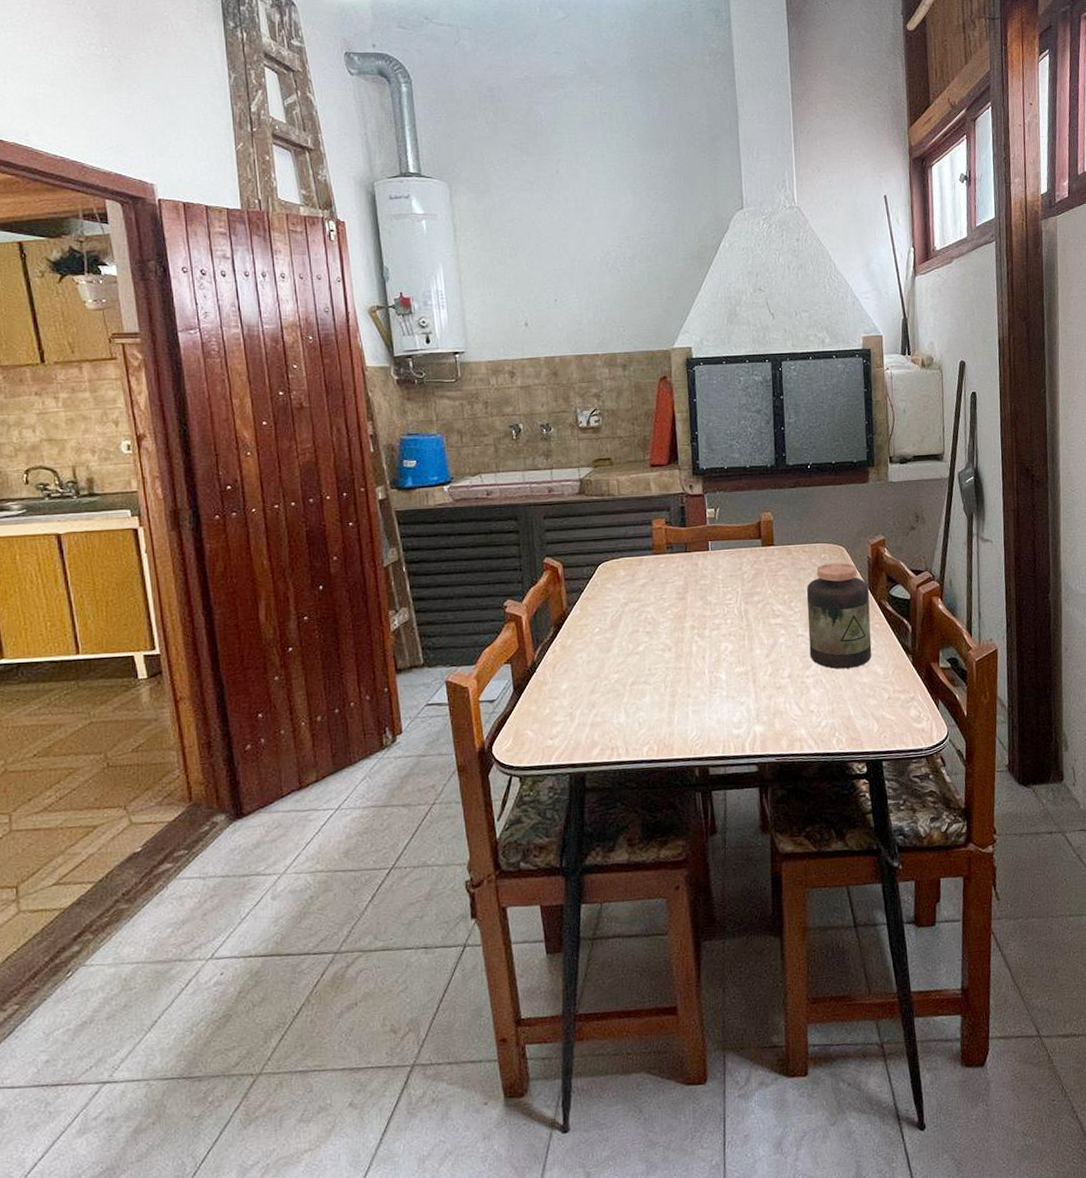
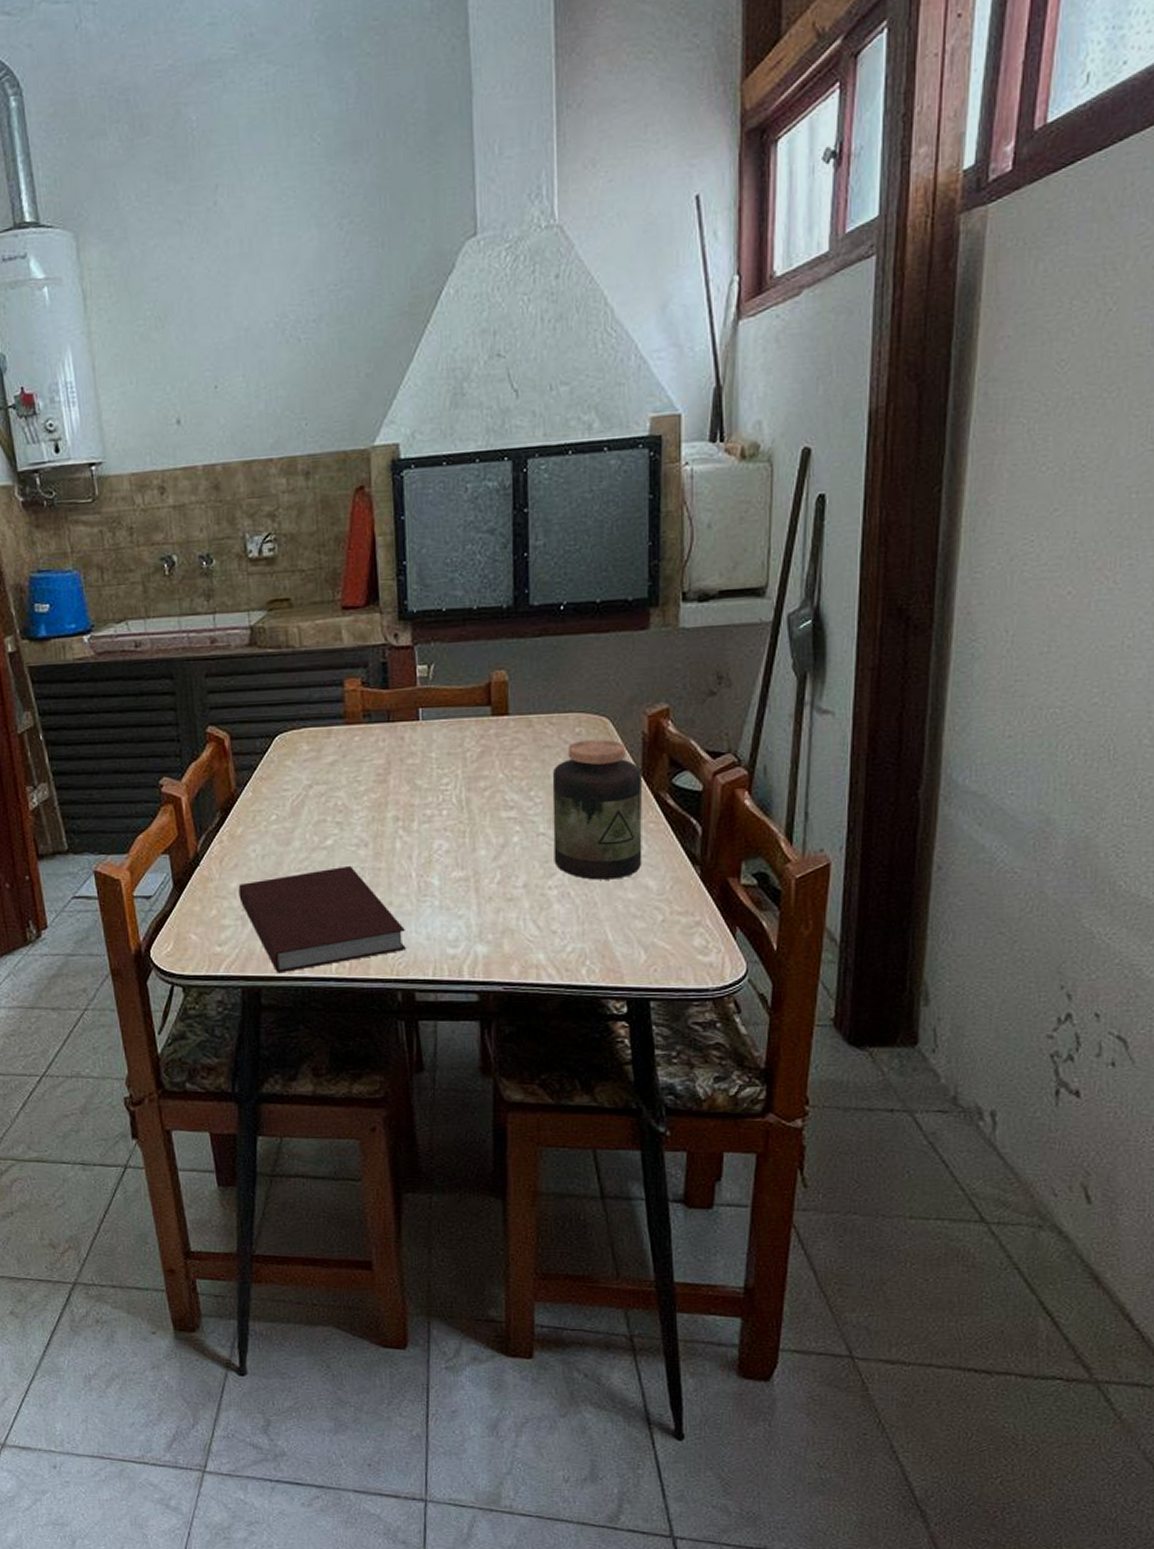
notebook: none [568,666,701,760] -> present [238,865,406,974]

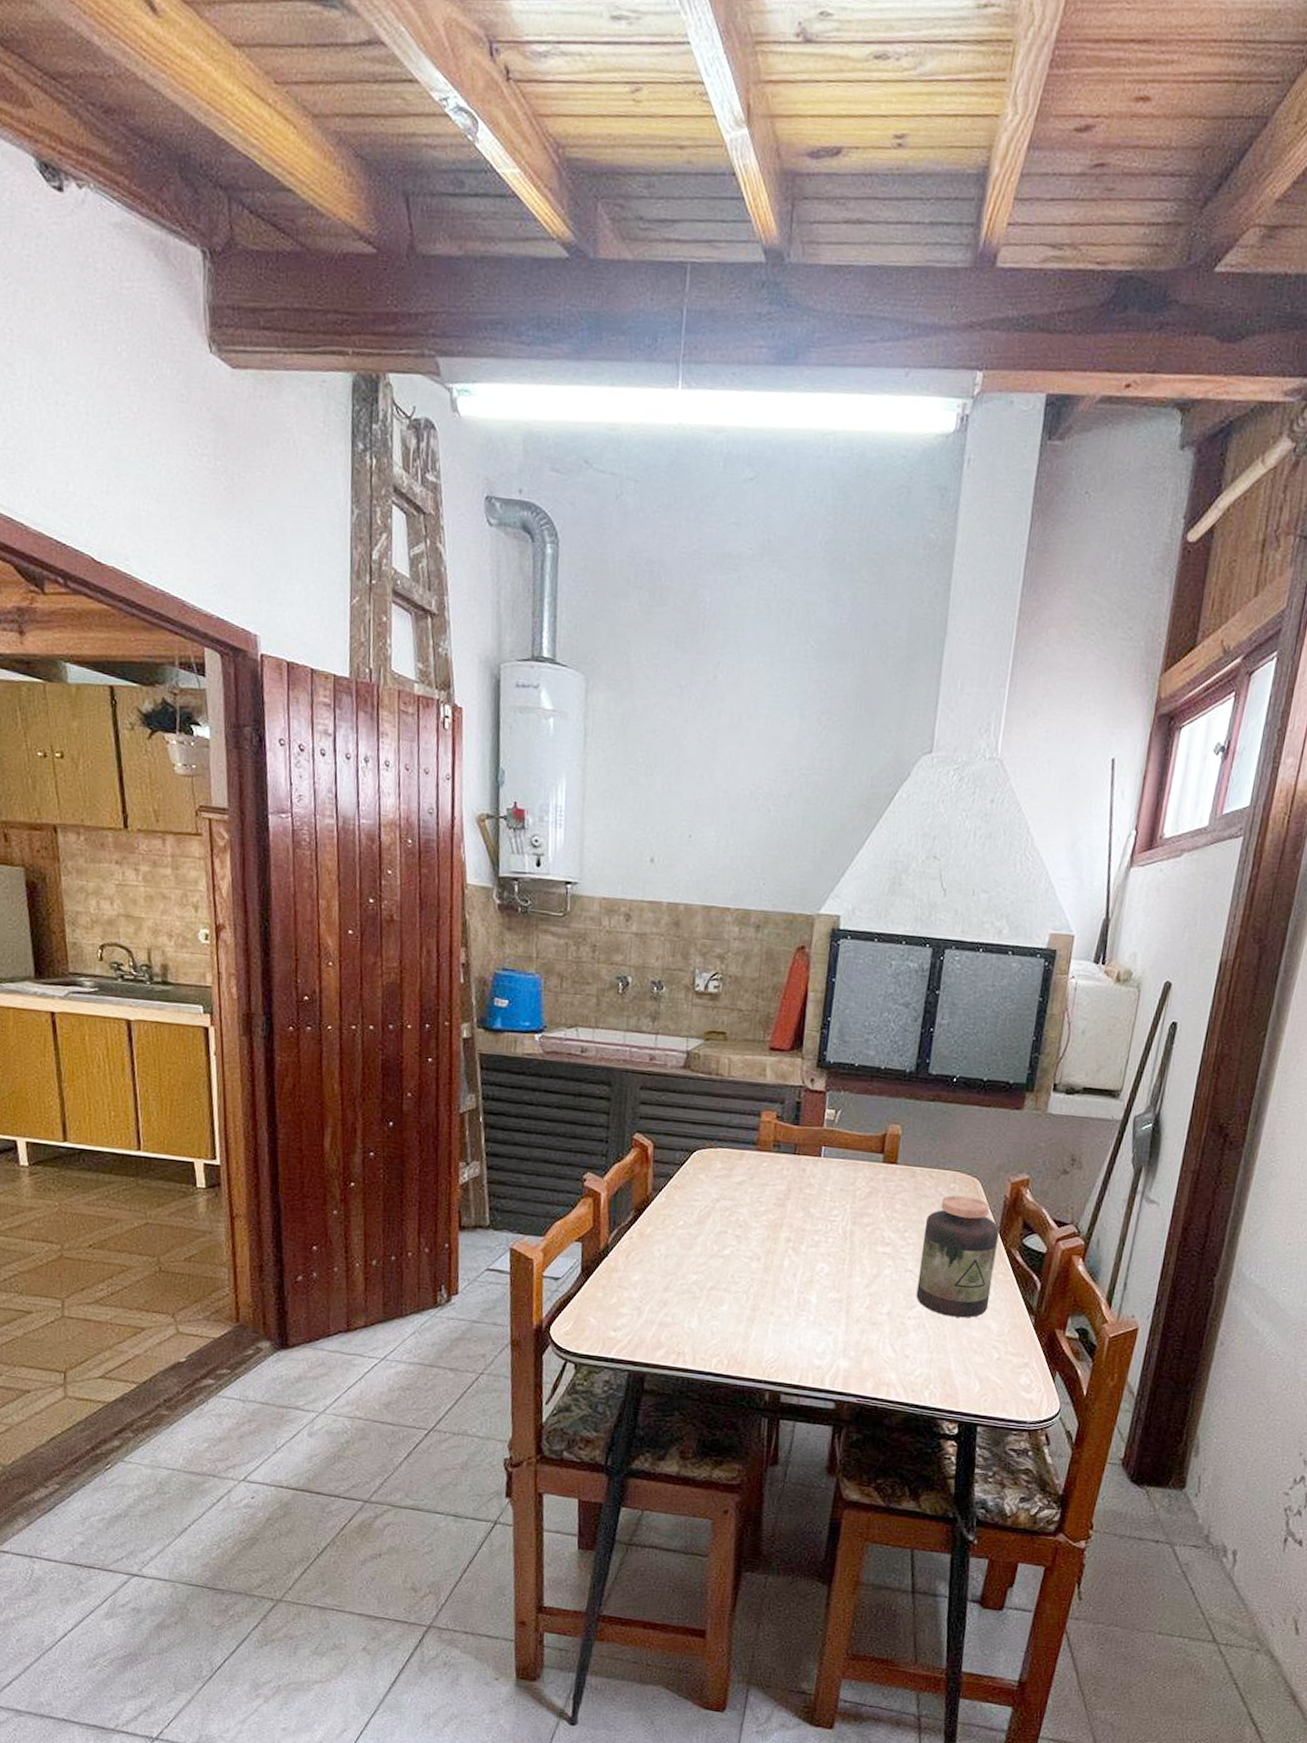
notebook: present [238,865,406,974] -> none [639,1274,781,1363]

